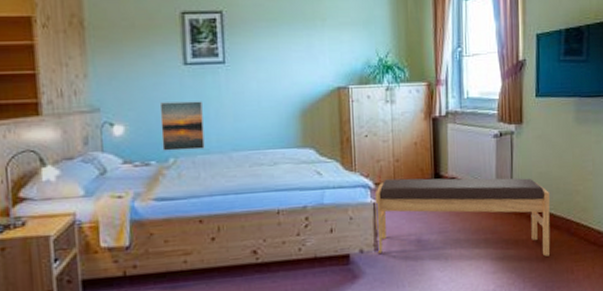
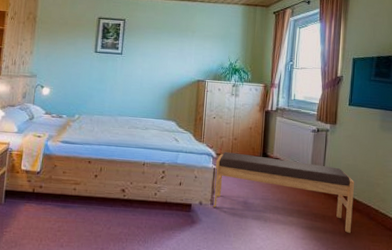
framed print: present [159,101,205,151] -> none [72,76,103,111]

